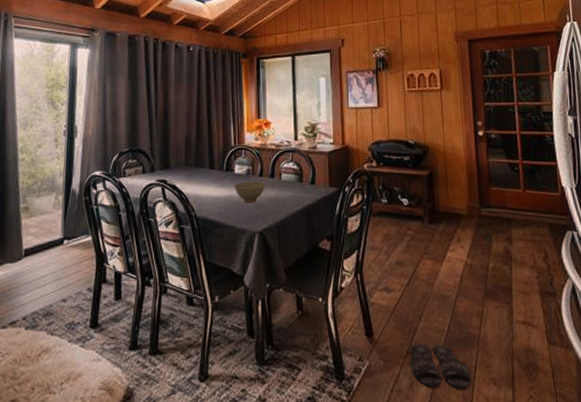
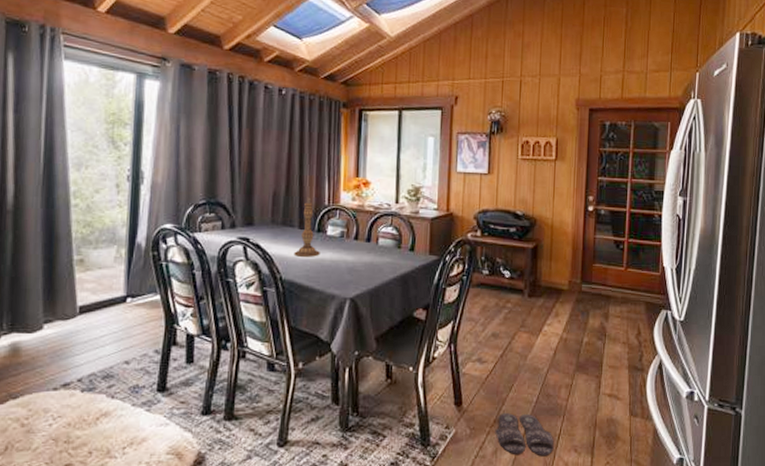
candlestick: none [206,140,229,195] -> present [293,197,320,257]
bowl: present [234,181,266,203] -> none [326,244,361,268]

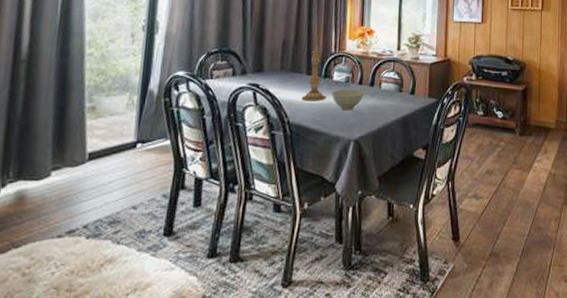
bowl: none [326,244,361,268] -> present [331,89,365,111]
slippers: present [495,413,553,457] -> none [490,246,545,288]

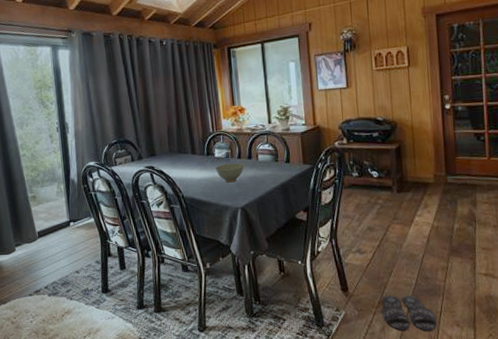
candlestick: present [301,45,326,101] -> none [190,127,211,177]
slippers: none [490,246,545,288] -> present [380,295,436,332]

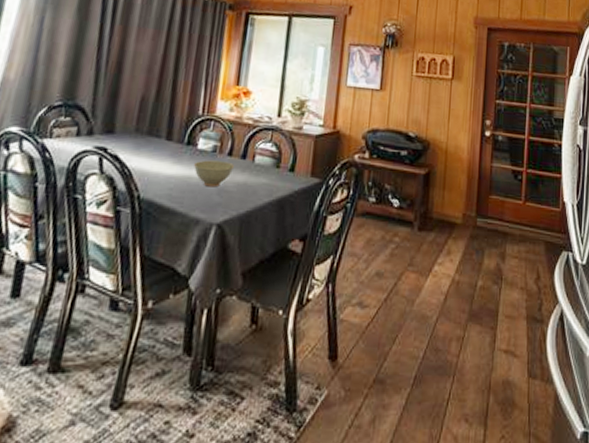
slippers: present [380,295,436,332] -> none [374,371,441,428]

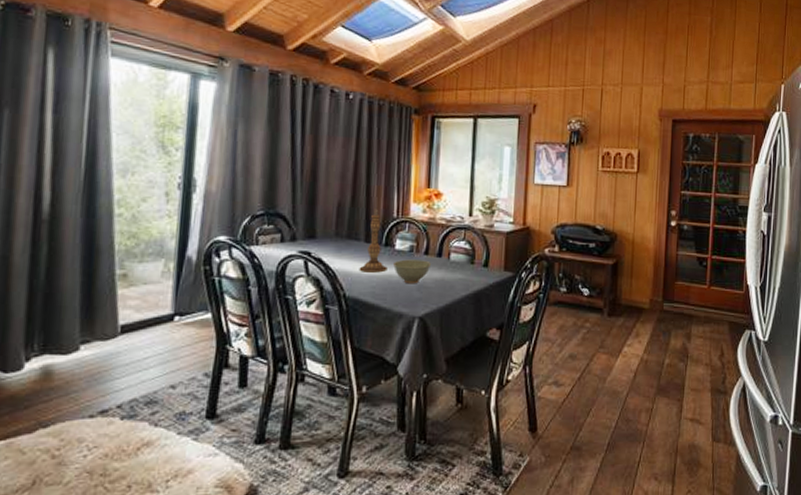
candlestick: none [156,104,188,174] -> present [359,208,387,273]

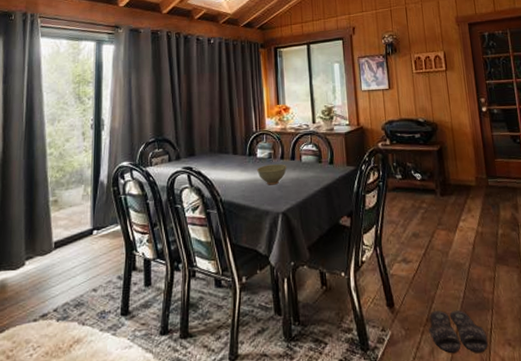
candlestick: present [359,208,387,273] -> none [230,126,253,179]
slippers: none [571,439,633,485] -> present [429,310,488,354]

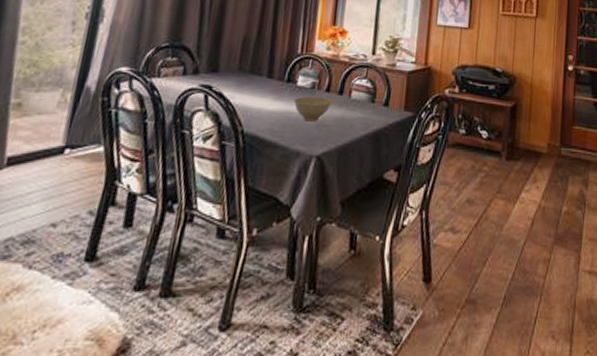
slippers: present [429,310,488,354] -> none [466,292,530,344]

